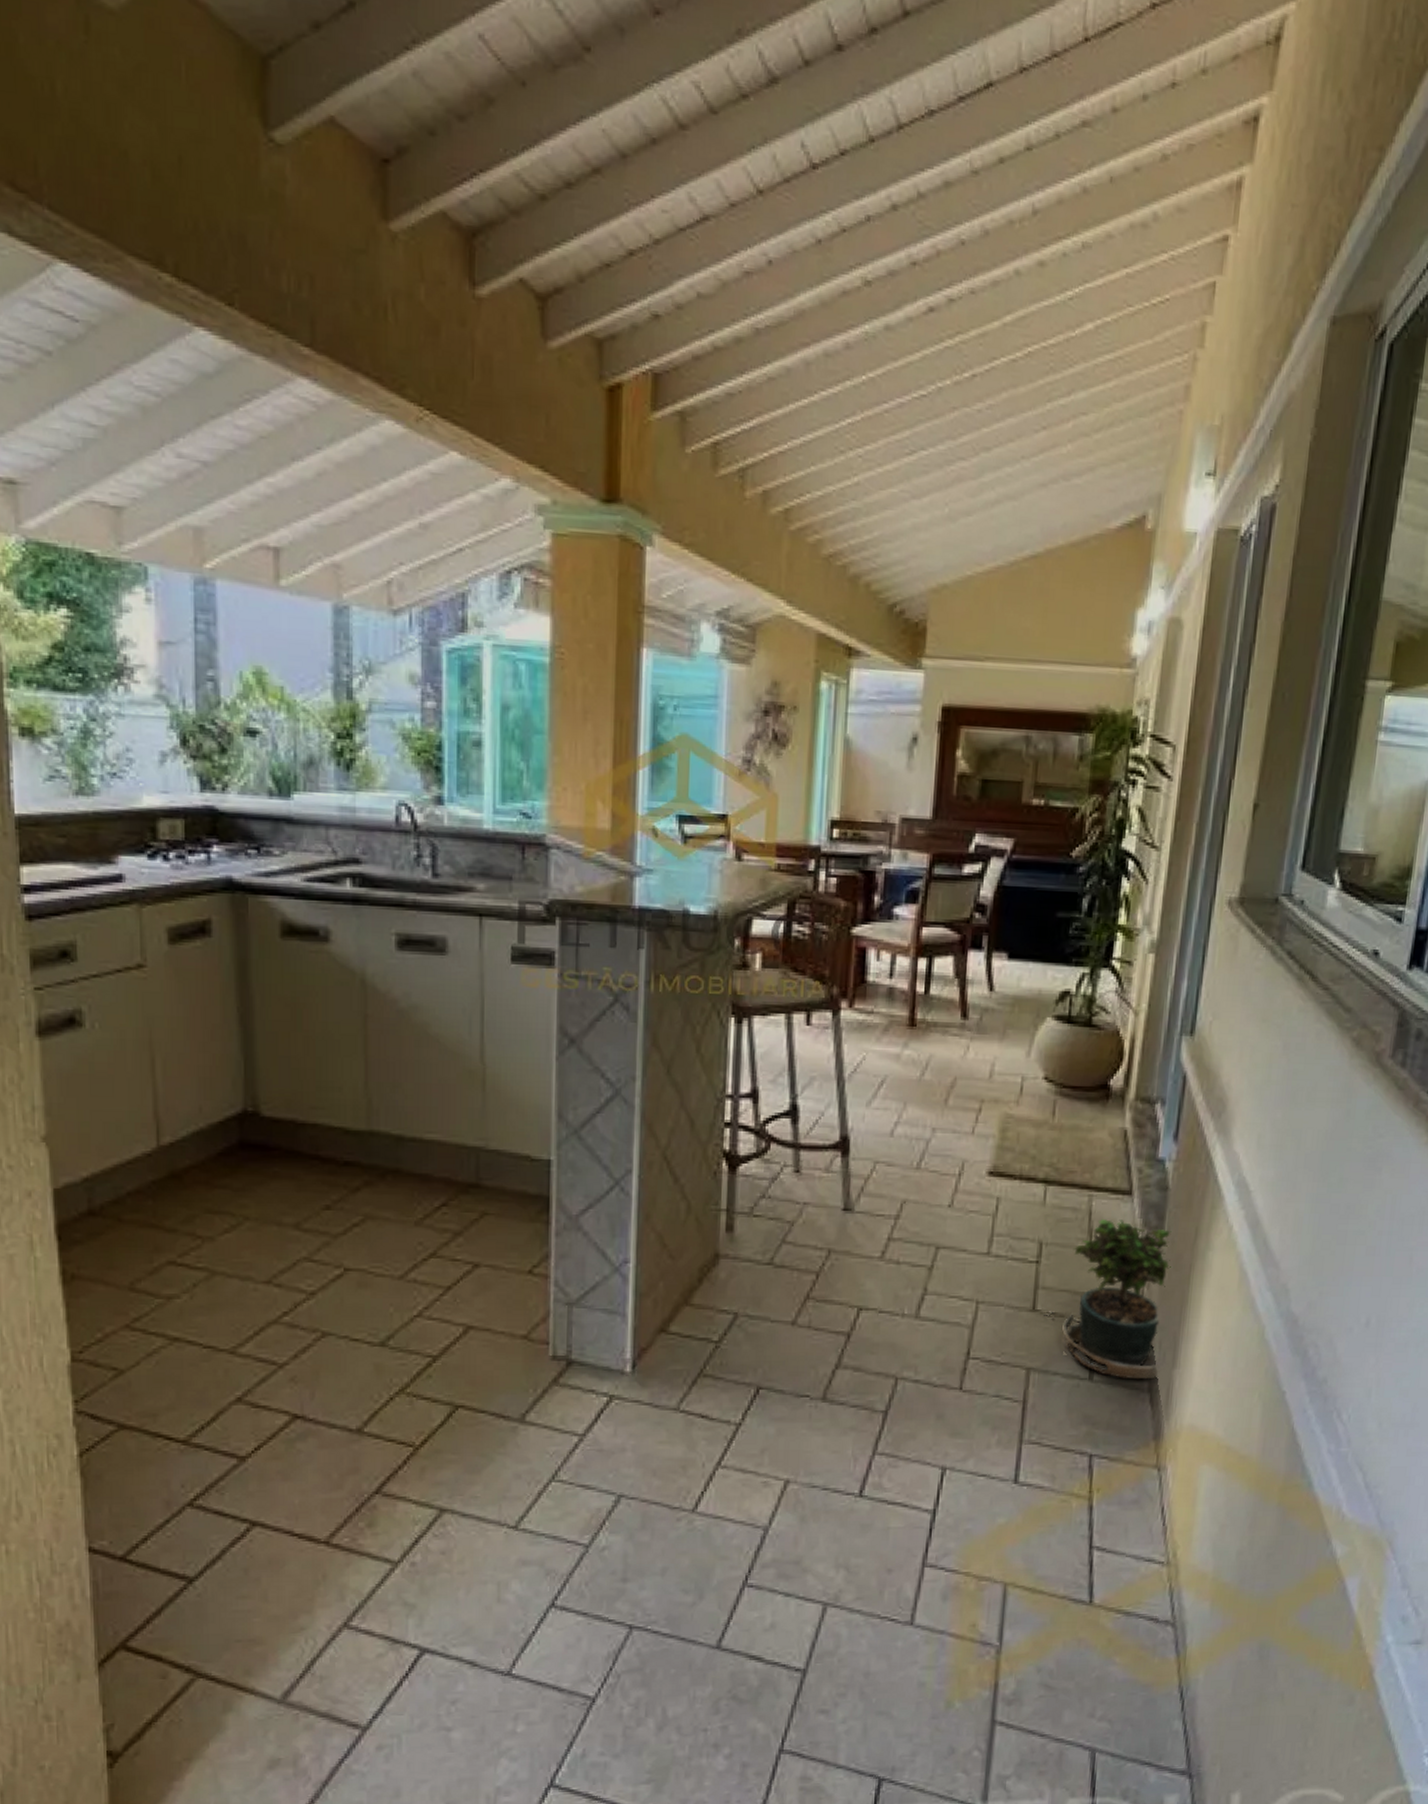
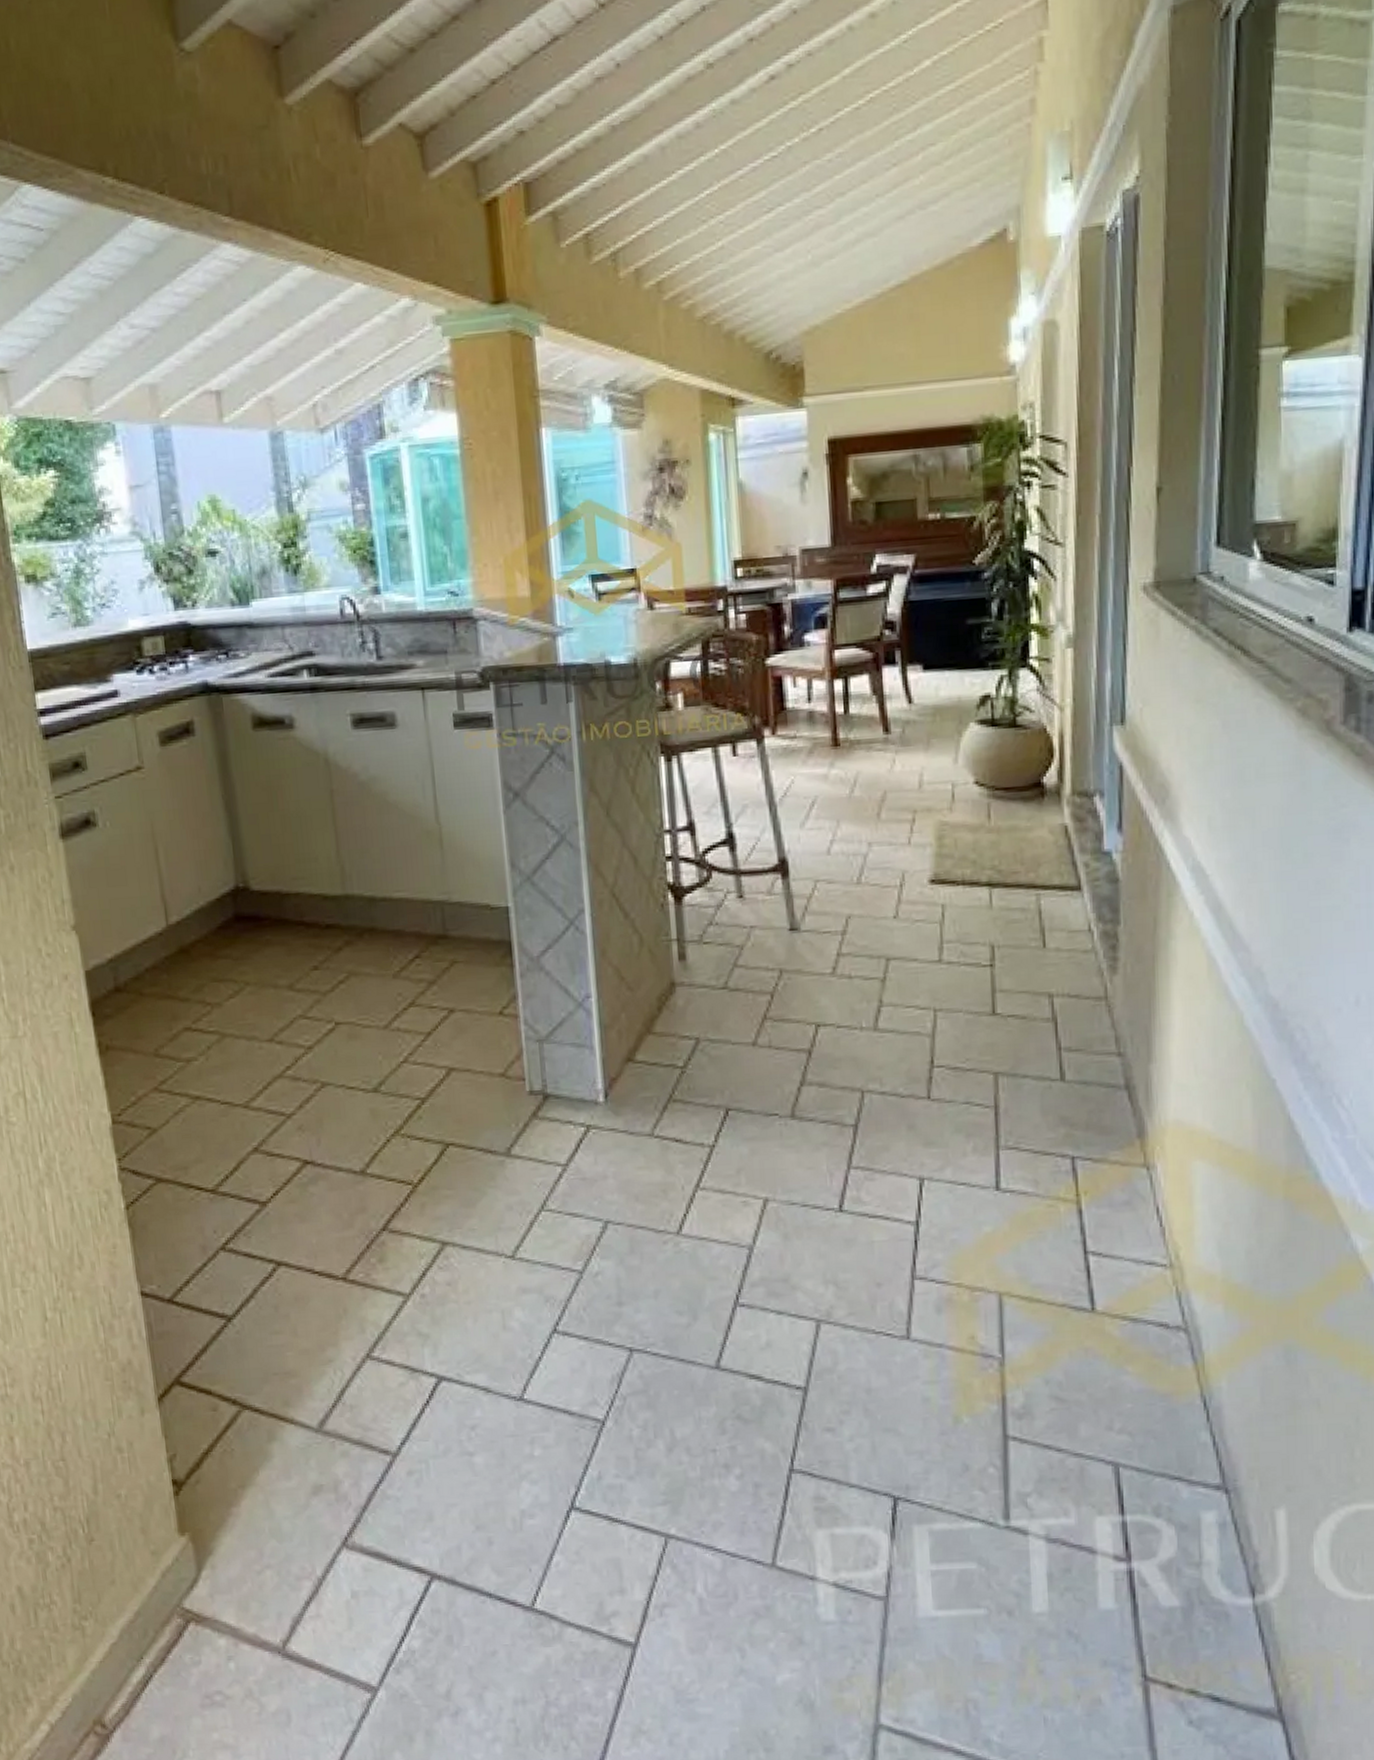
potted plant: present [1044,1218,1172,1380] -> none [1005,916,1134,1077]

